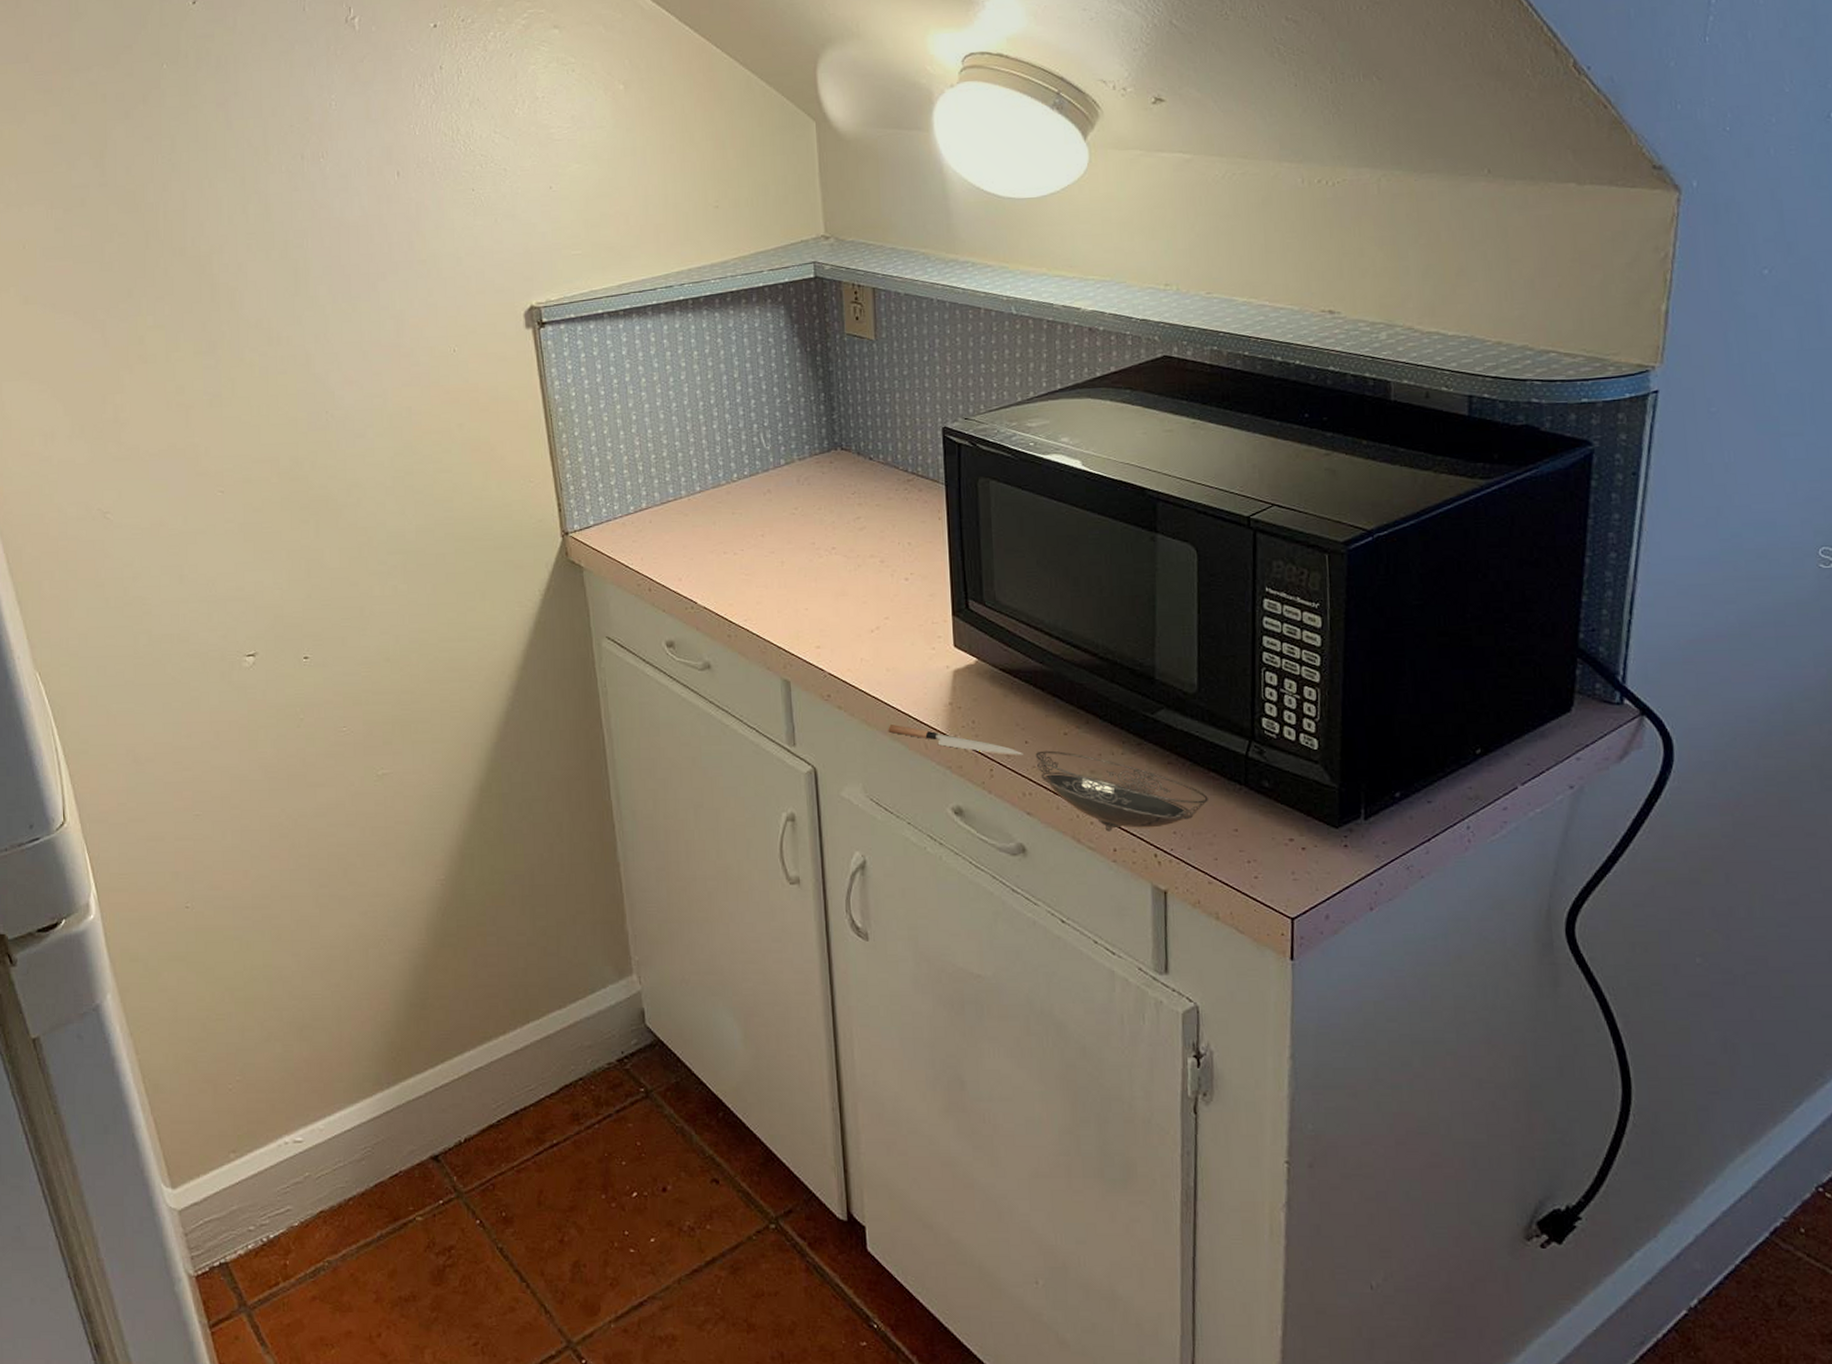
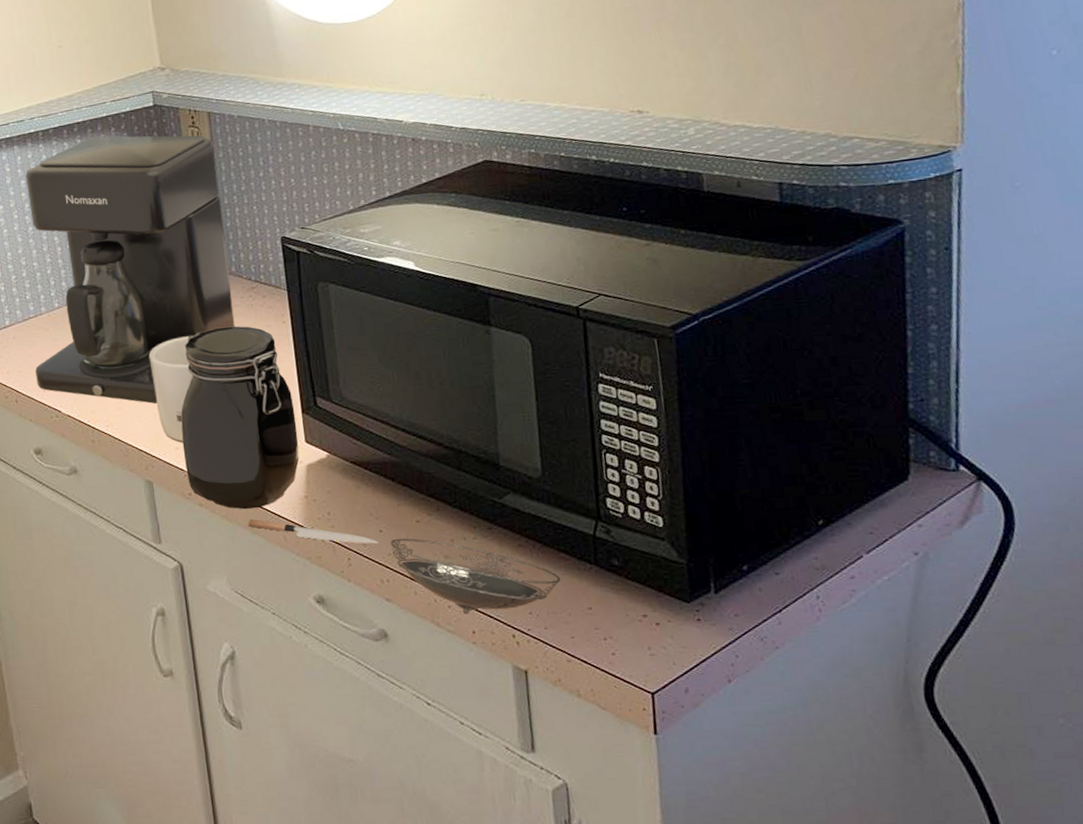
coffee maker: none [672,308,888,600] -> present [26,135,235,404]
mug: none [793,528,844,641] -> present [148,335,195,443]
jar: none [823,520,947,714] -> present [180,326,300,510]

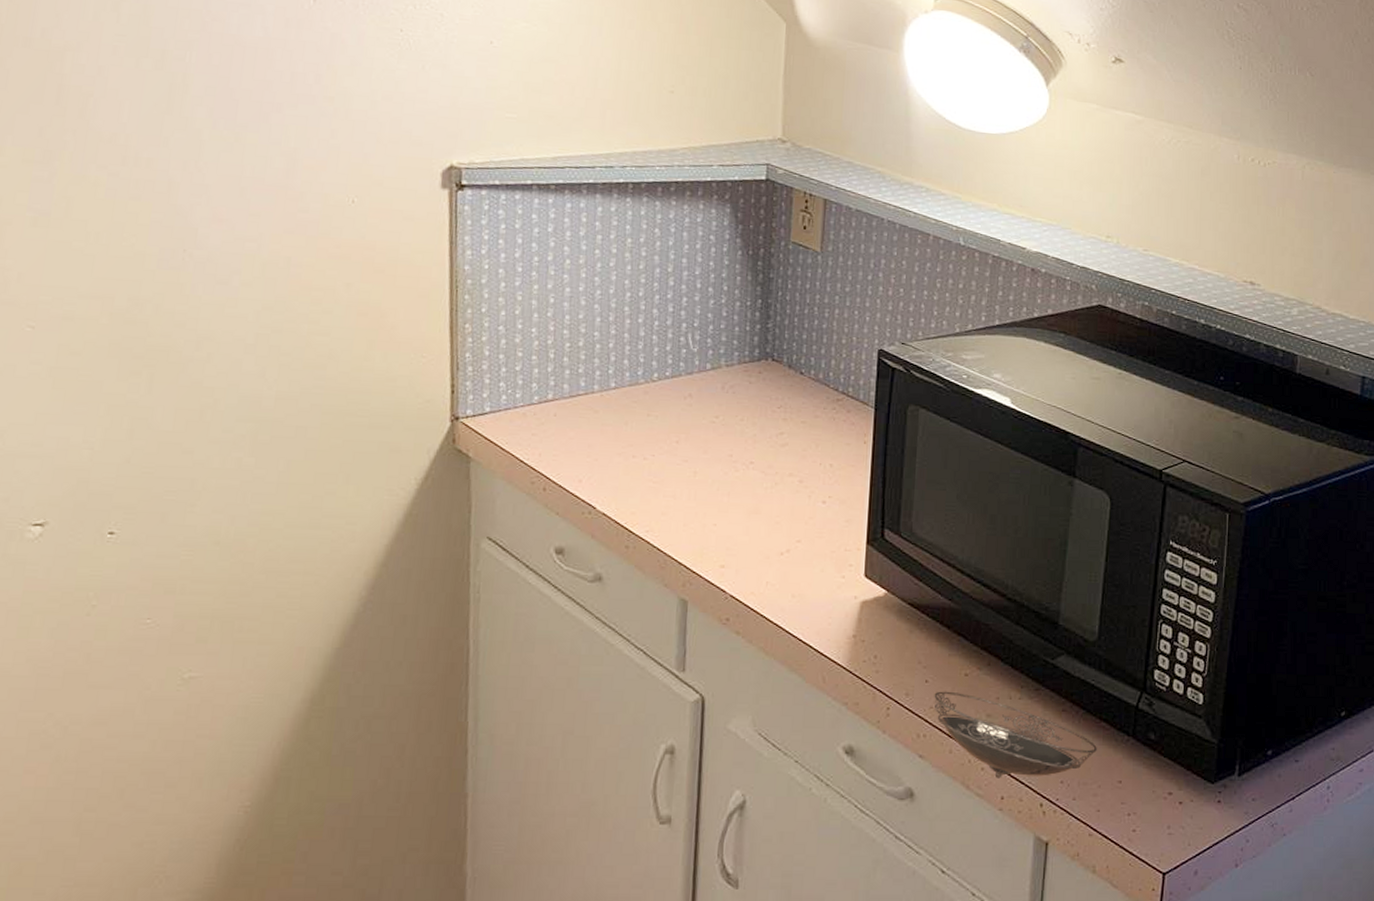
coffee maker: present [26,135,235,404] -> none [572,201,824,514]
mug: present [148,335,195,443] -> none [708,442,765,561]
jar: present [180,326,300,510] -> none [728,438,860,644]
kitchen knife: present [248,519,379,544] -> none [786,655,922,695]

